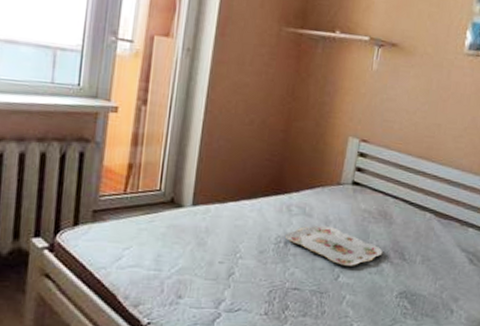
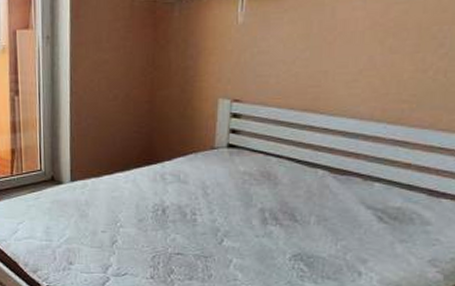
serving tray: present [286,225,383,266] -> none [163,191,270,230]

